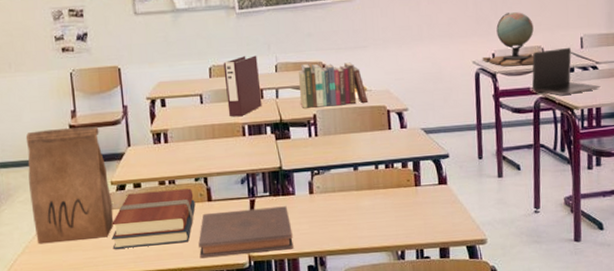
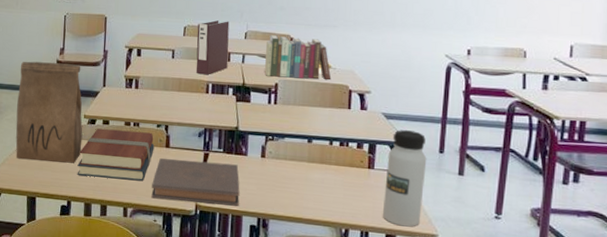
water bottle: none [432,141,470,237] -> present [383,130,427,227]
globe: present [482,12,534,67] -> none [456,11,518,67]
laptop computer: present [532,48,601,96] -> none [508,54,588,103]

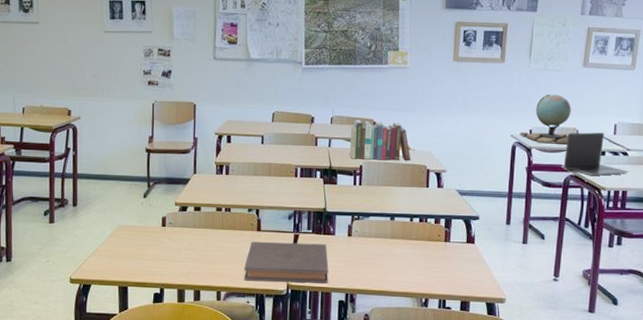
paper bag: present [15,61,83,163] -> none [105,150,174,251]
books: present [77,128,155,181] -> none [169,215,246,265]
binder: present [196,20,230,75] -> none [285,106,316,160]
water bottle: present [383,130,427,227] -> none [458,205,496,293]
globe: none [456,11,518,67] -> present [520,94,571,145]
laptop computer: none [508,54,588,103] -> present [563,132,629,176]

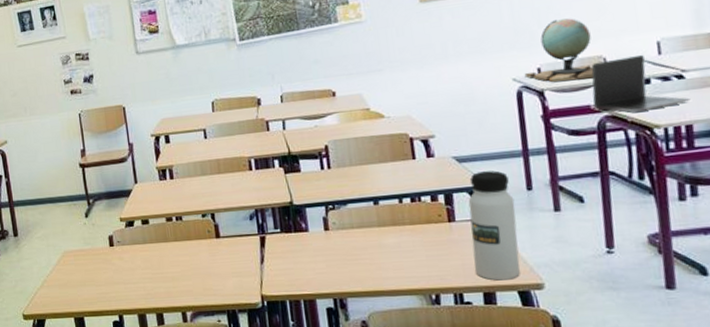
book: present [244,241,329,284] -> none [208,243,310,297]
books: present [349,120,411,161] -> none [306,88,387,139]
water bottle: none [458,205,496,293] -> present [468,170,520,281]

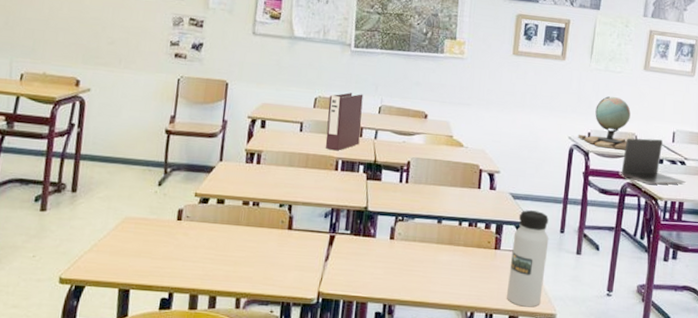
binder: none [226,86,268,151] -> present [325,92,364,151]

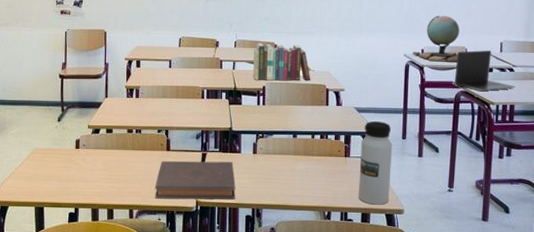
book: none [268,242,367,292] -> present [155,160,235,200]
binder: present [325,92,364,151] -> none [191,31,221,82]
books: none [397,111,463,159] -> present [252,43,311,81]

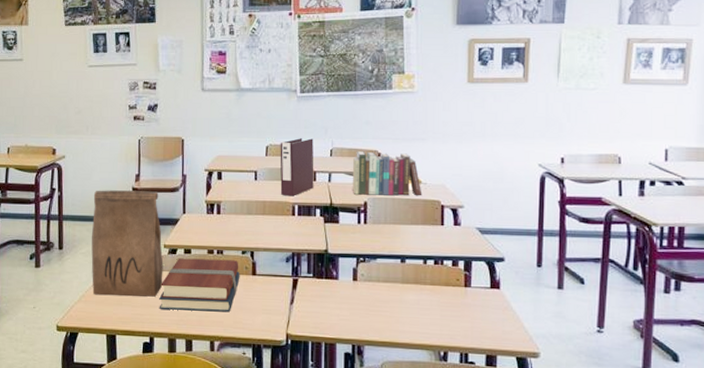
paper bag: none [20,77,88,172] -> present [91,190,164,297]
books: none [83,137,156,184] -> present [159,258,240,312]
book: present [155,160,235,200] -> none [239,286,332,334]
binder: none [191,31,221,82] -> present [280,138,314,196]
water bottle: present [359,121,393,205] -> none [482,245,525,346]
globe: present [412,16,460,62] -> none [549,117,611,174]
laptop computer: present [454,50,515,92] -> none [604,159,686,210]

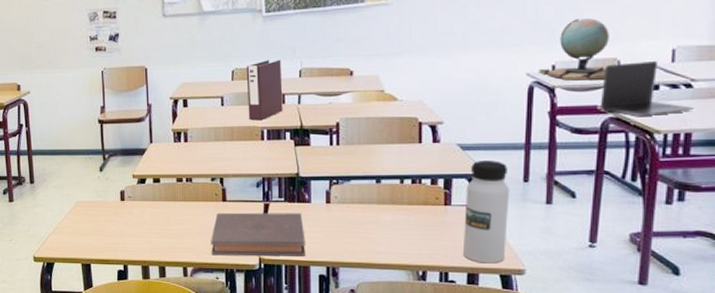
paper bag: present [91,190,164,297] -> none [60,122,134,226]
books: present [159,258,240,312] -> none [131,187,210,239]
book: none [239,286,332,334] -> present [211,212,305,257]
books: present [352,151,423,196] -> none [323,70,399,116]
water bottle: none [482,245,525,346] -> present [463,160,510,264]
globe: none [549,117,611,174] -> present [538,18,609,81]
laptop computer: none [604,159,686,210] -> present [600,61,694,117]

